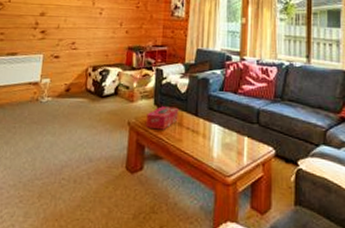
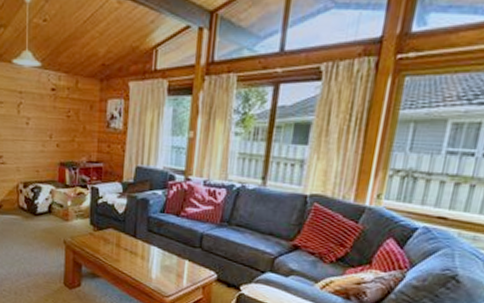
tissue box: present [146,106,179,130] -> none [82,226,116,250]

